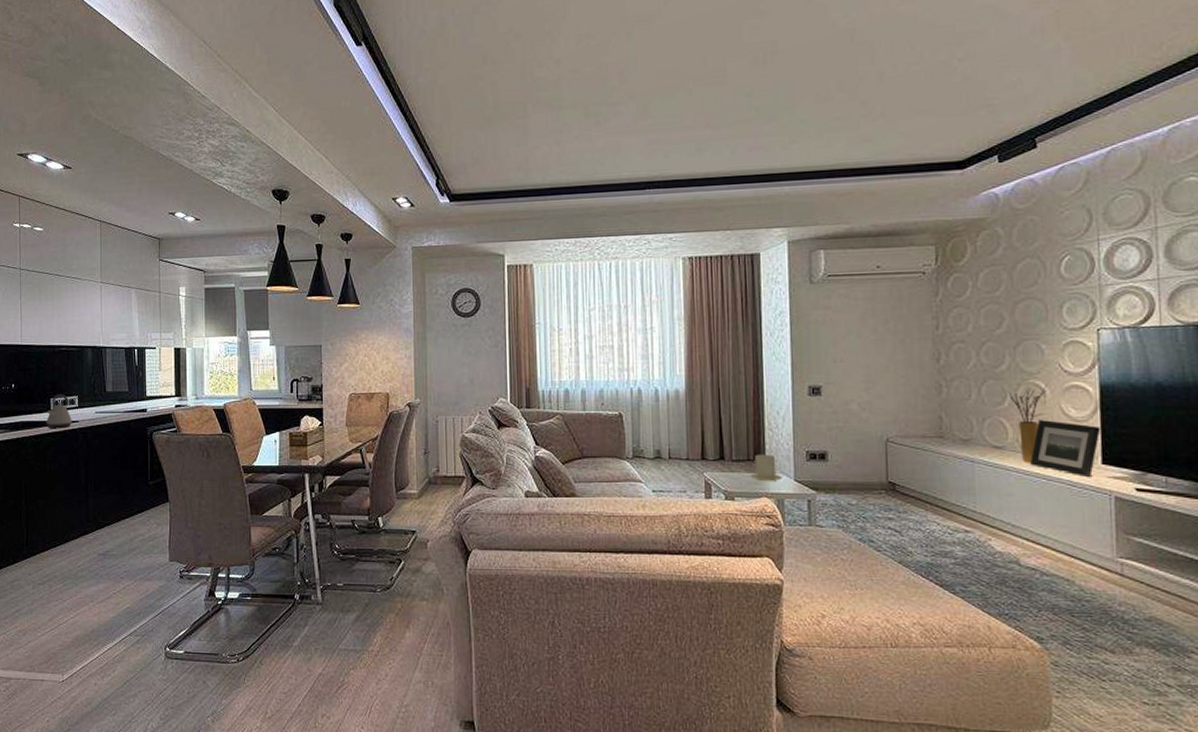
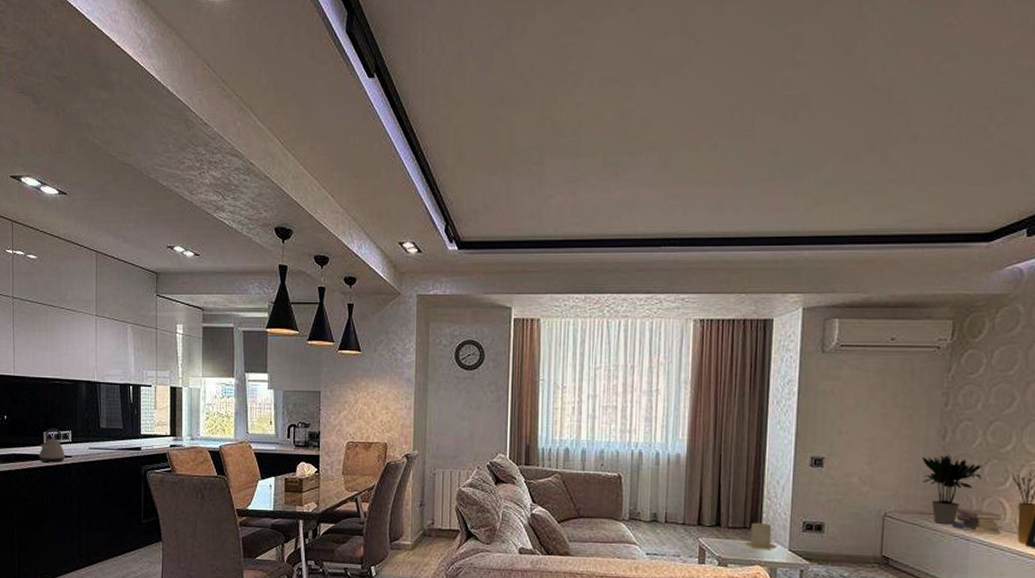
potted plant: none [919,378,980,448] -> present [922,455,982,525]
books: none [950,430,1006,455] -> present [947,508,1002,535]

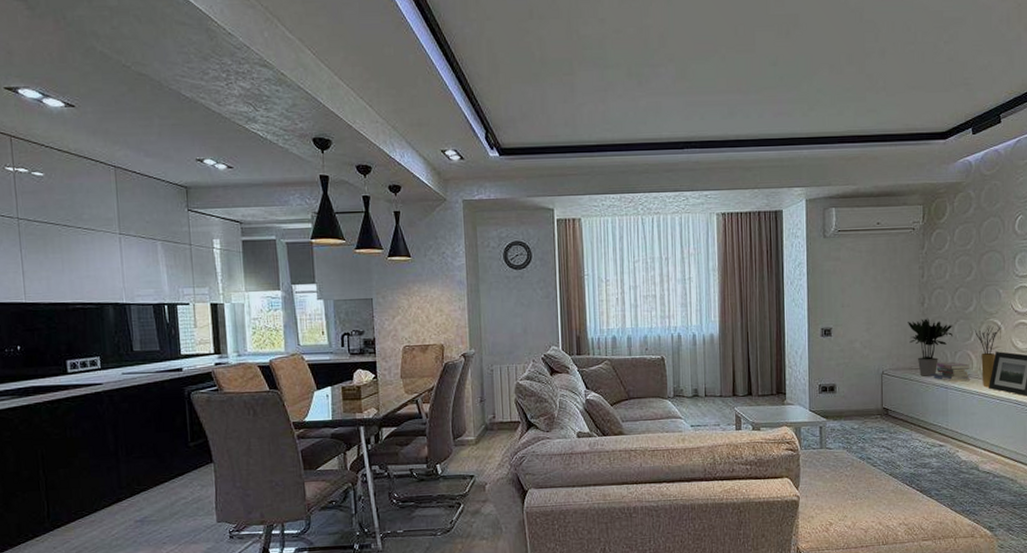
kettle: present [39,427,66,463] -> none [62,355,95,393]
candle: present [744,522,777,551] -> none [773,388,800,413]

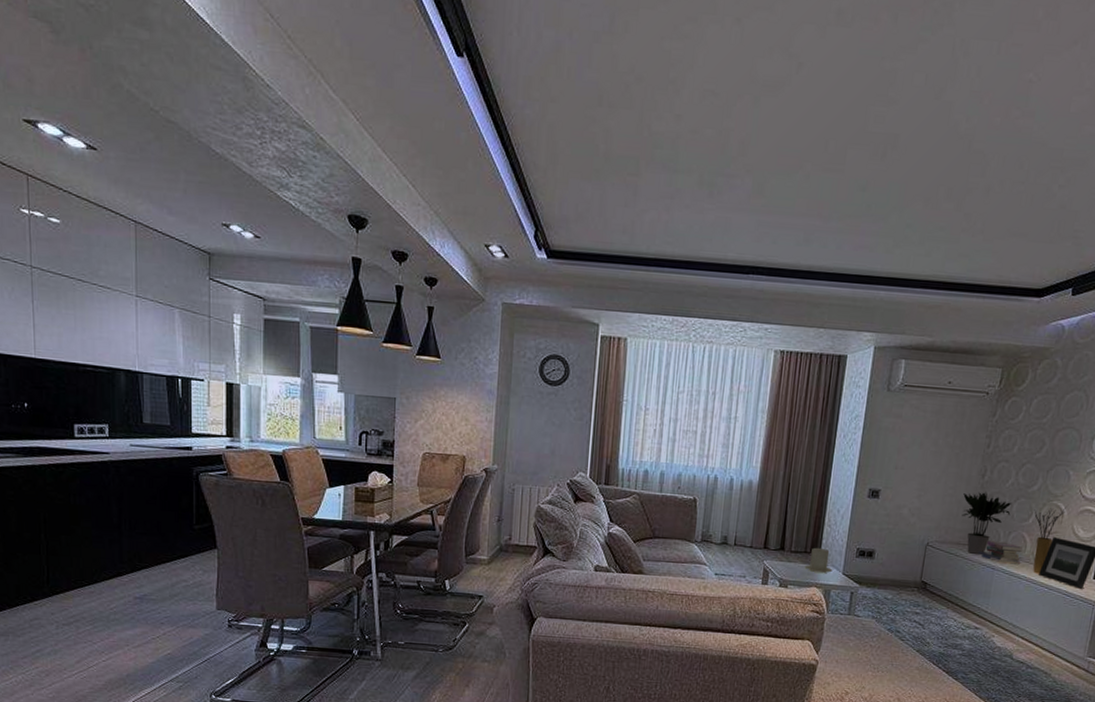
candle: none [773,388,800,413] -> present [804,547,833,574]

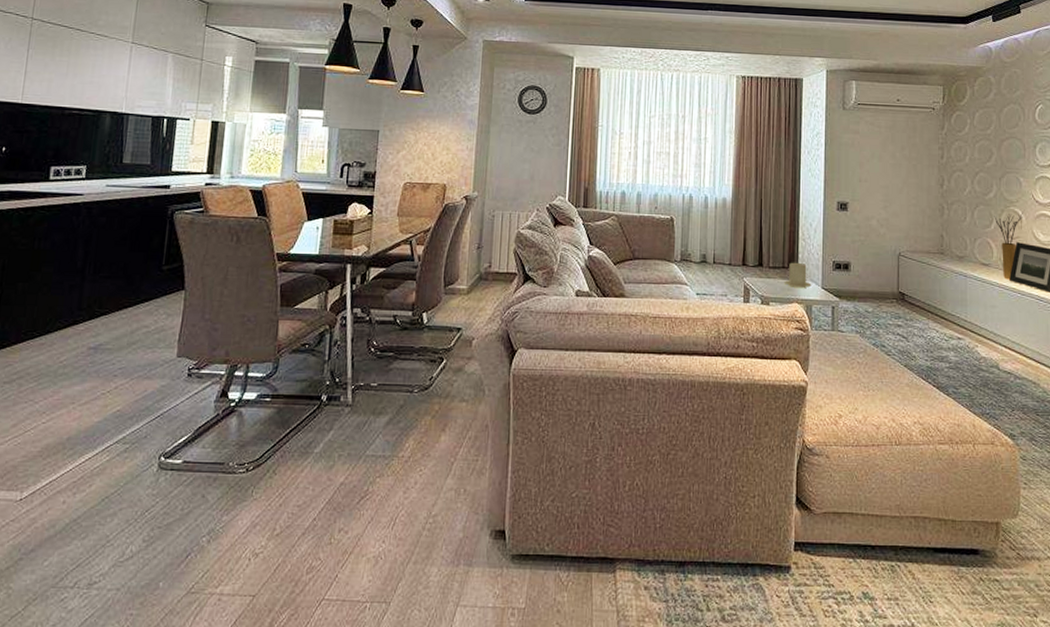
potted plant: present [962,492,1011,555] -> none [926,201,973,263]
books: present [978,540,1023,565] -> none [949,248,991,271]

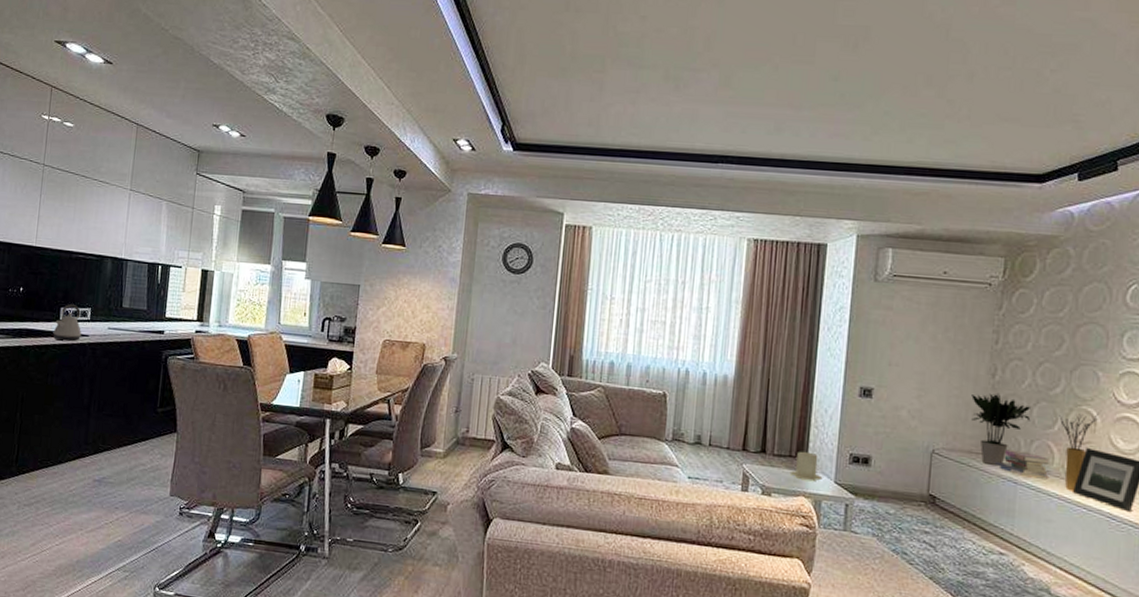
kettle: none [41,161,76,202] -> present [53,303,82,342]
potted plant: none [926,201,973,263] -> present [971,393,1031,467]
books: none [949,248,991,271] -> present [995,449,1050,479]

